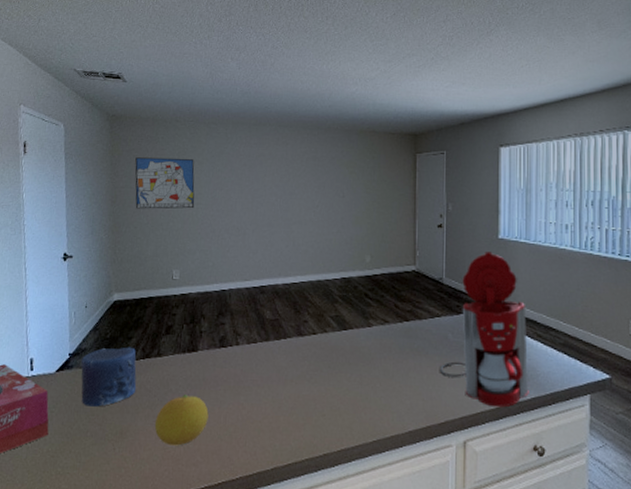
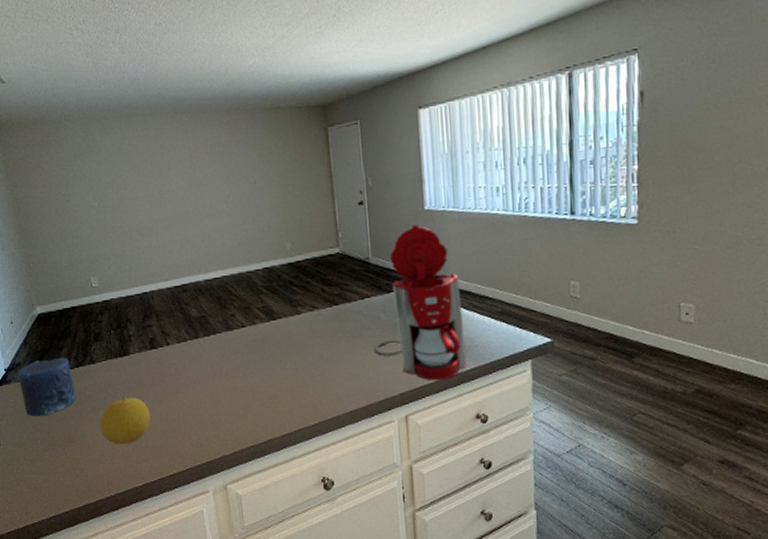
wall art: present [135,157,195,209] -> none [31,160,101,219]

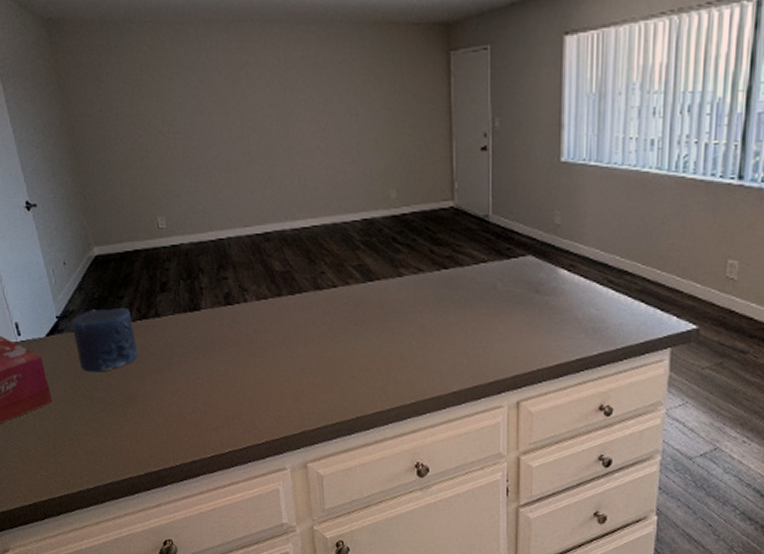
fruit: present [99,397,151,445] -> none [164,357,223,411]
coffee maker: present [374,225,468,381] -> none [486,179,596,365]

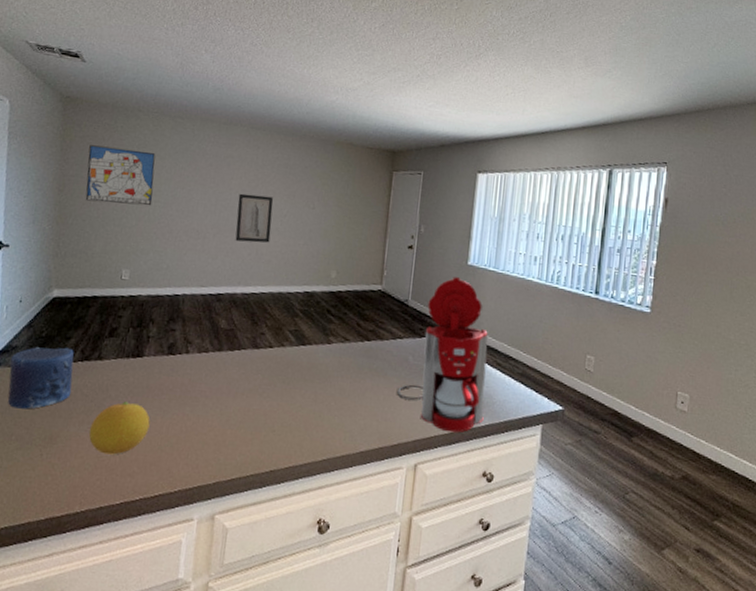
wall art: none [87,73,171,143] -> present [85,145,156,206]
fruit: none [164,357,223,411] -> present [88,401,150,455]
wall art: none [266,108,312,168] -> present [235,193,274,243]
coffee maker: none [486,179,596,365] -> present [396,277,488,433]

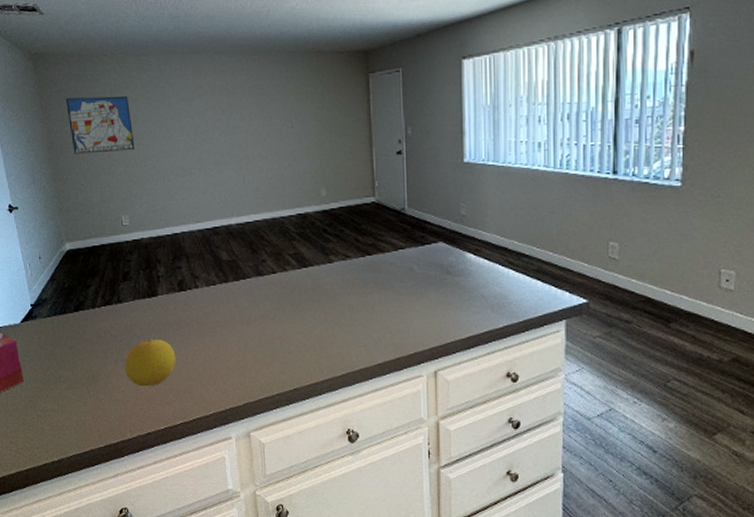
candle: present [7,347,74,409] -> none [44,295,102,354]
wall art: present [235,193,274,243] -> none [215,122,254,172]
coffee maker: present [396,277,488,433] -> none [405,177,501,337]

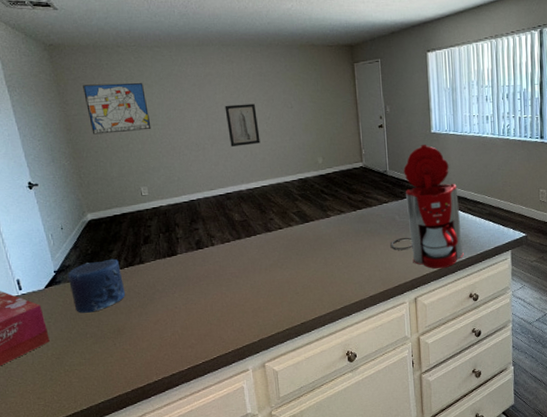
candle: none [44,295,102,354] -> present [68,258,126,313]
fruit: present [124,338,176,387] -> none [148,292,197,335]
wall art: none [215,122,254,172] -> present [225,103,260,147]
coffee maker: none [405,177,501,337] -> present [390,145,464,269]

